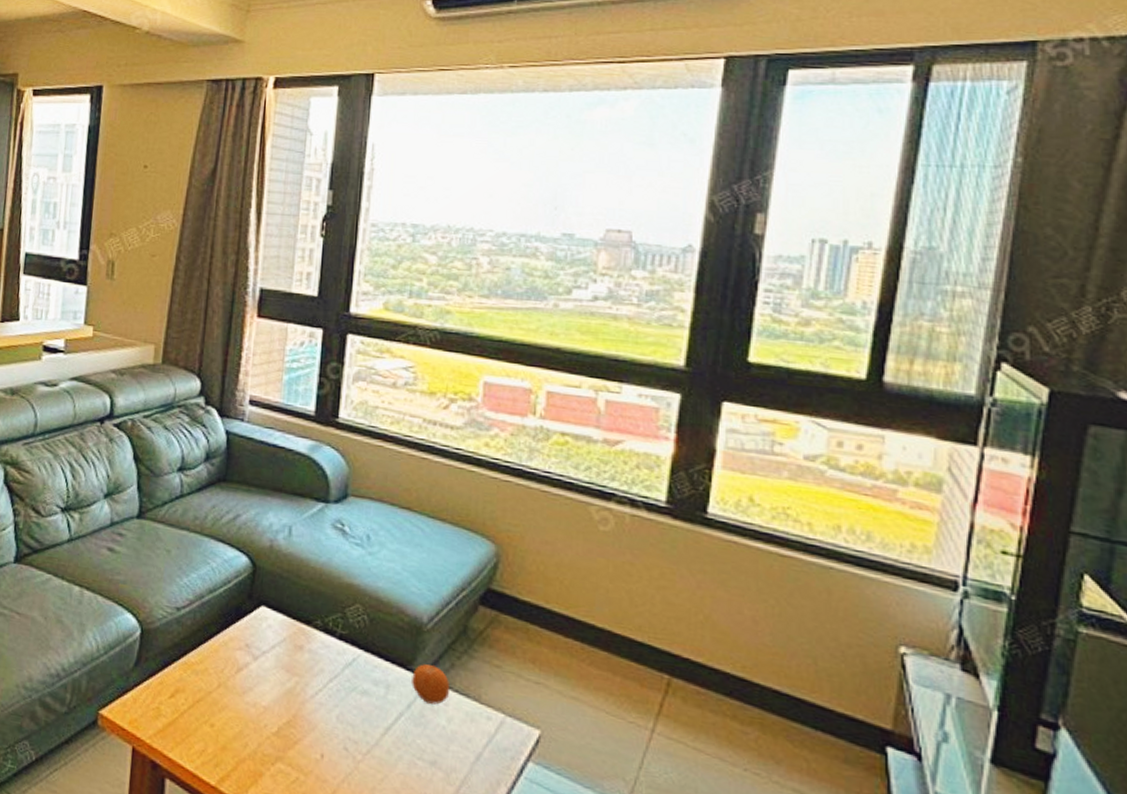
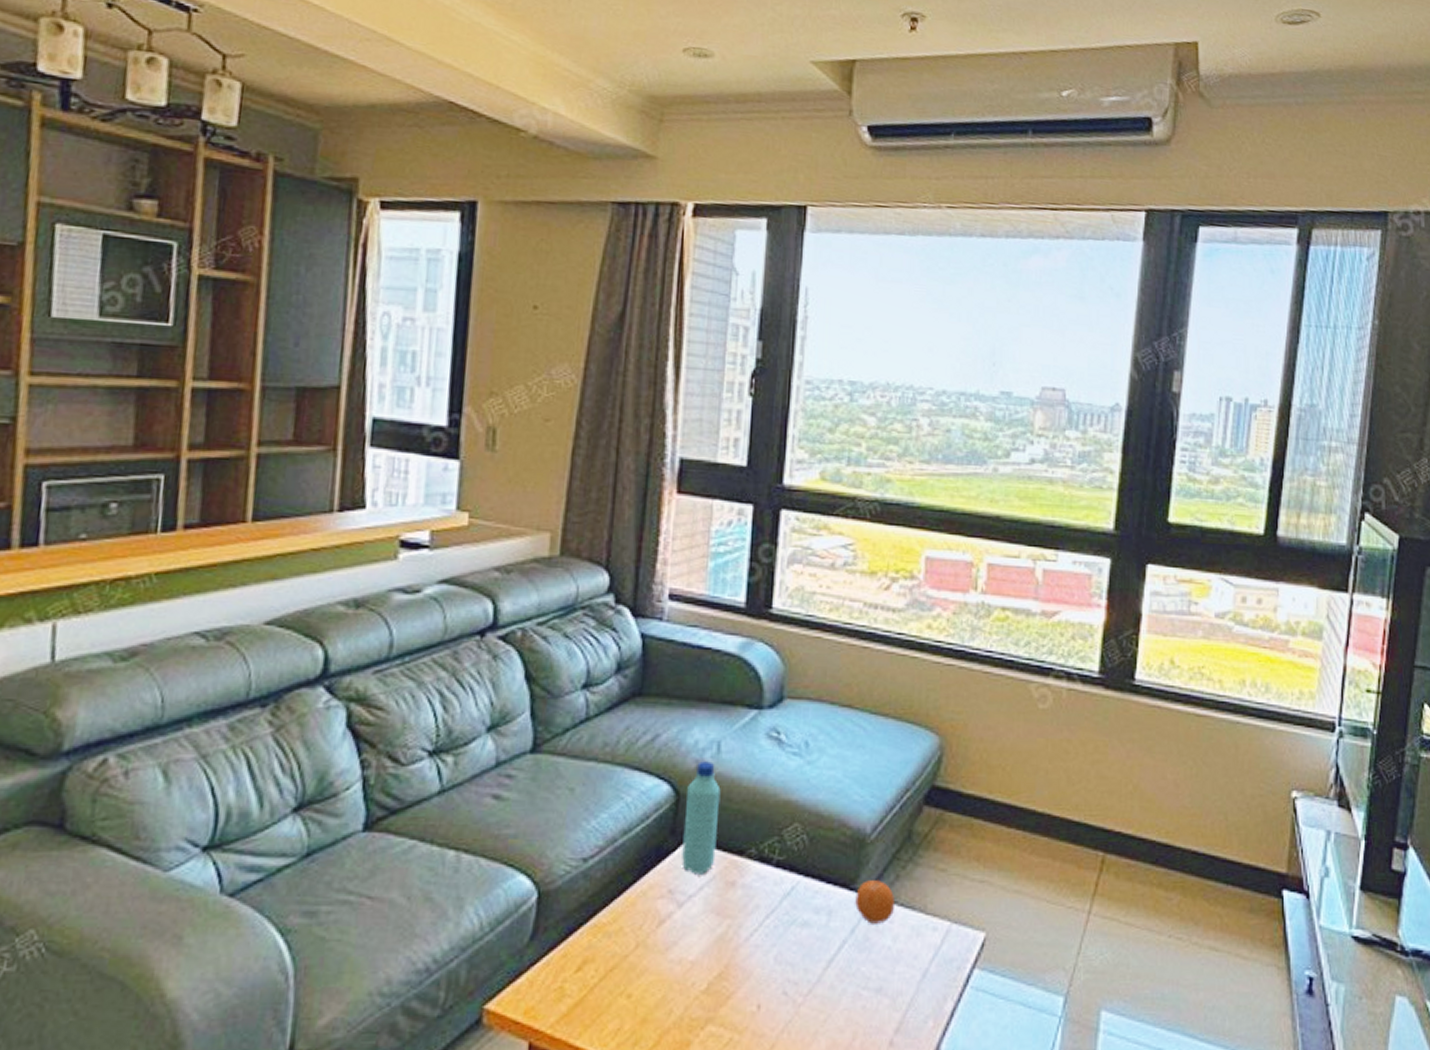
water bottle: none [257,541,291,636] -> present [682,761,721,874]

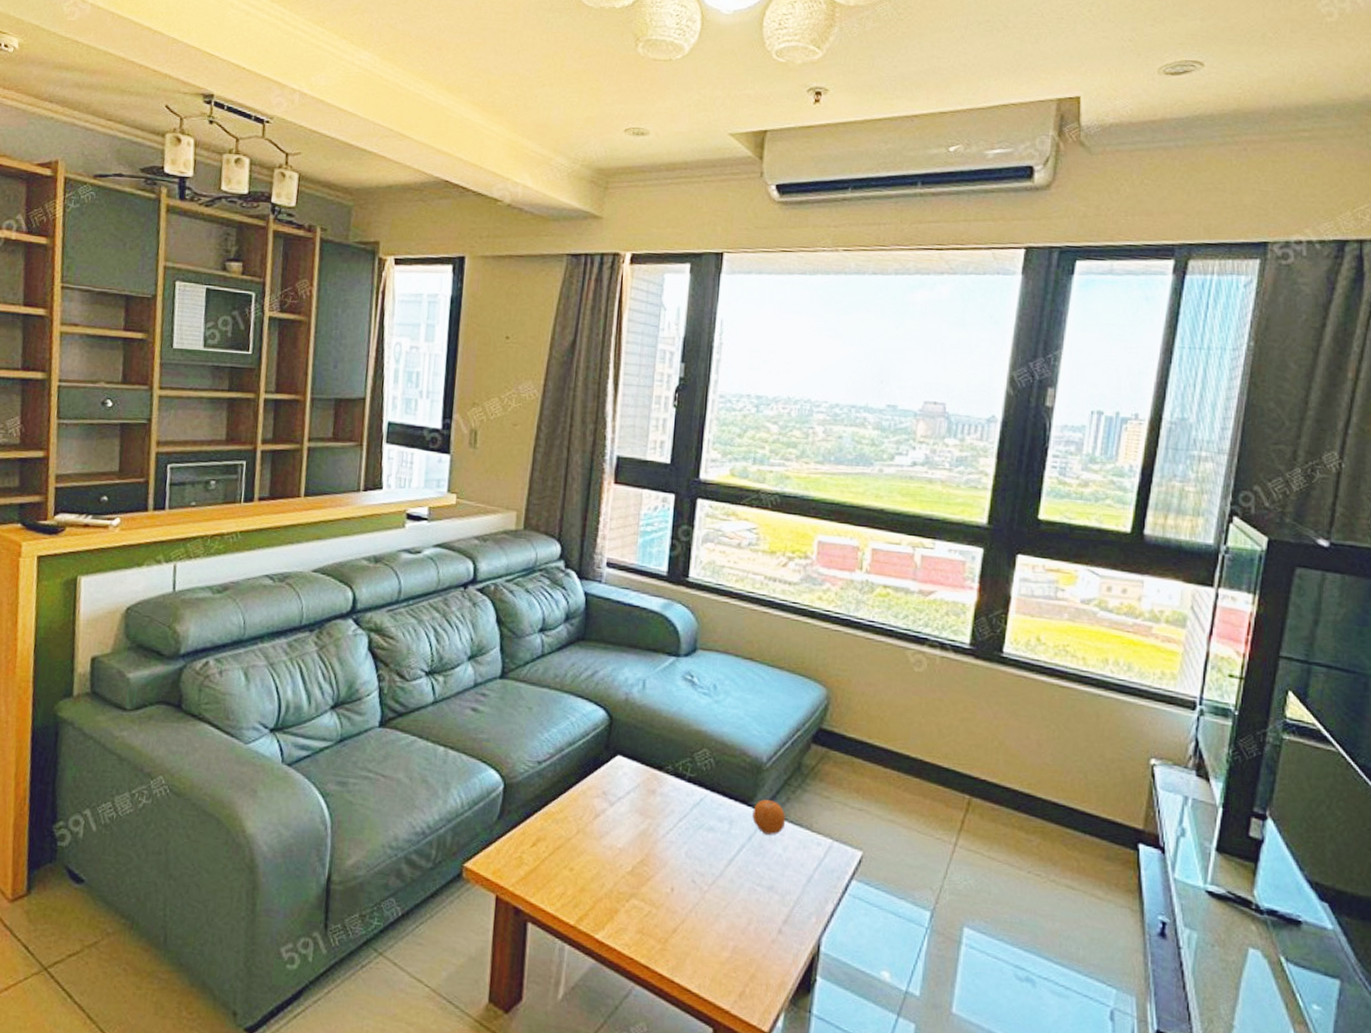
water bottle: present [682,761,721,874] -> none [613,694,645,782]

